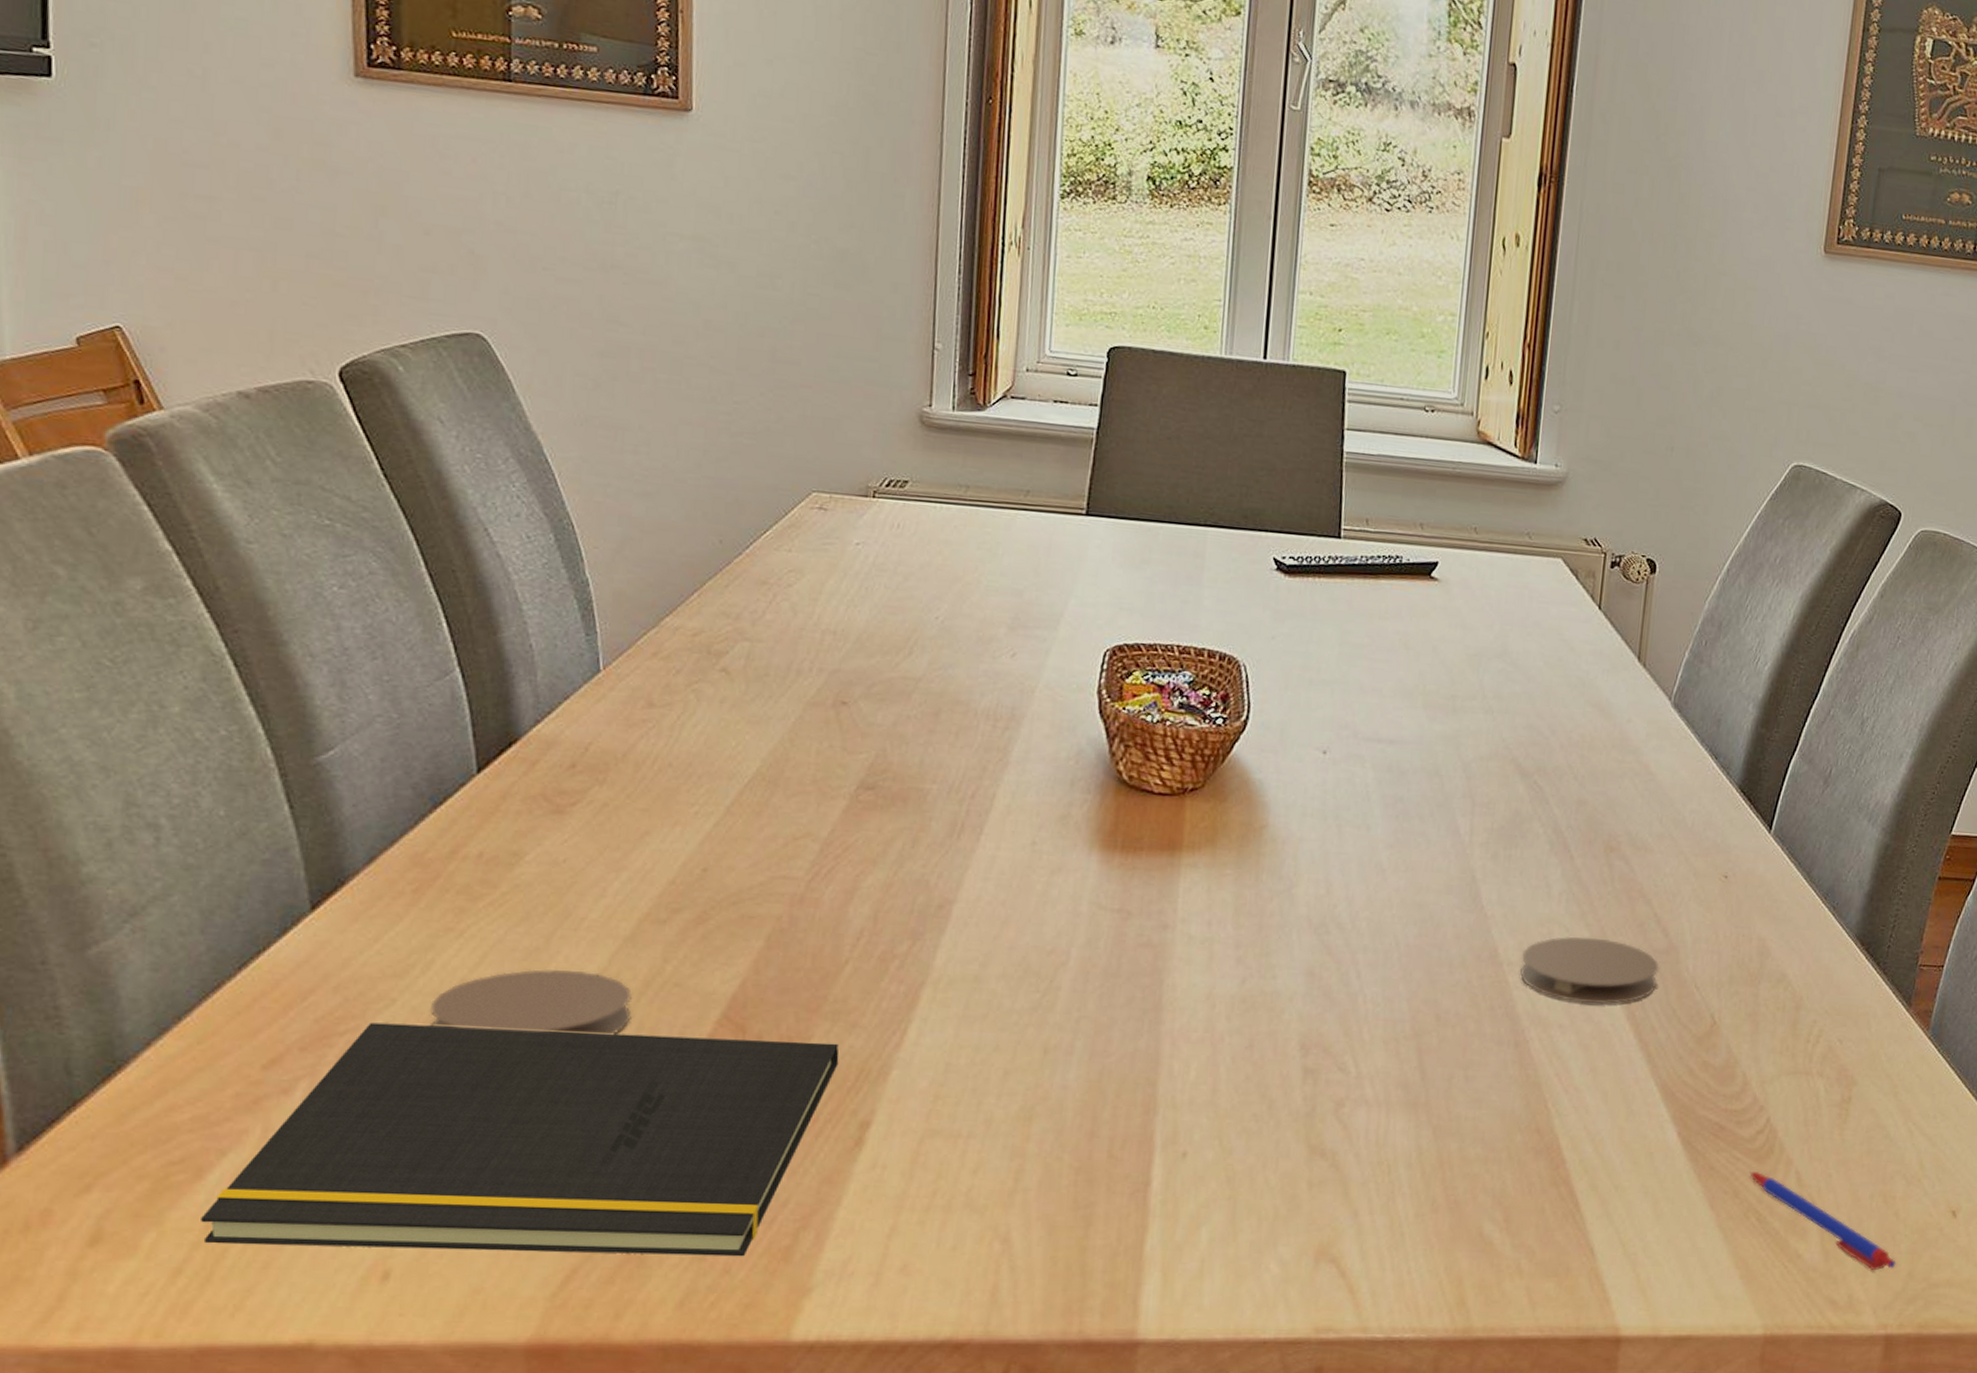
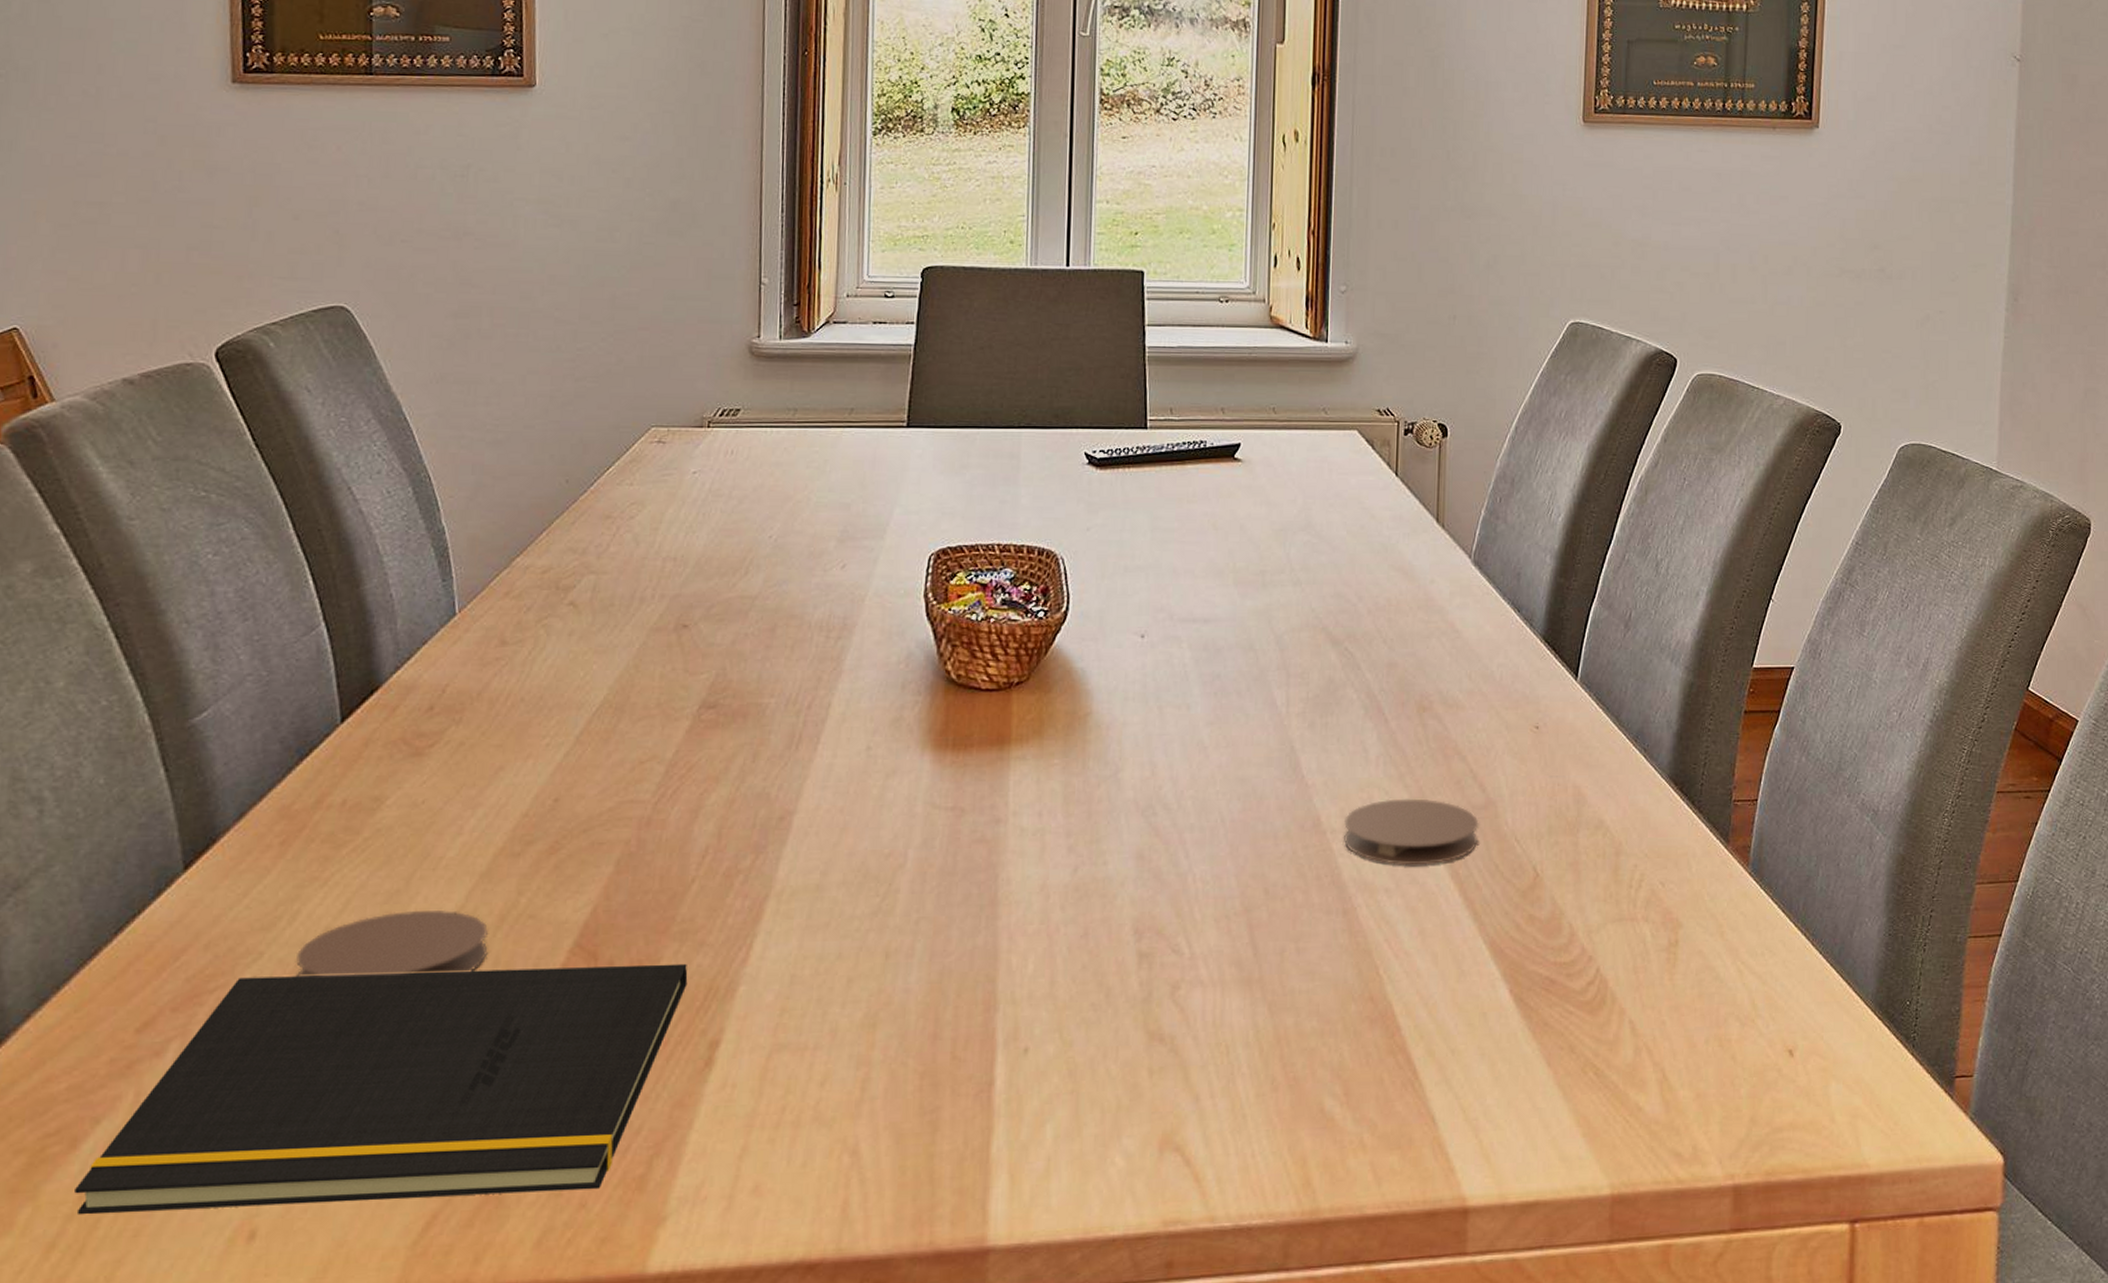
pen: present [1749,1170,1897,1271] -> none [1583,1023,1738,1119]

